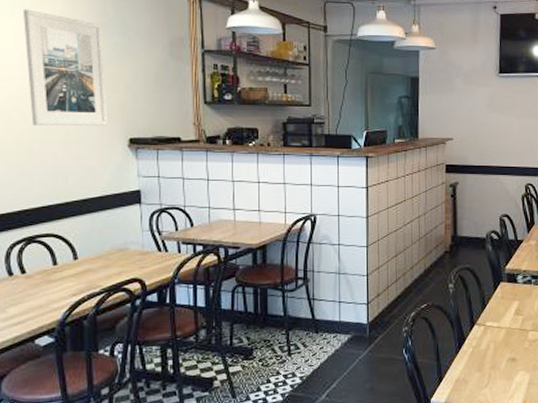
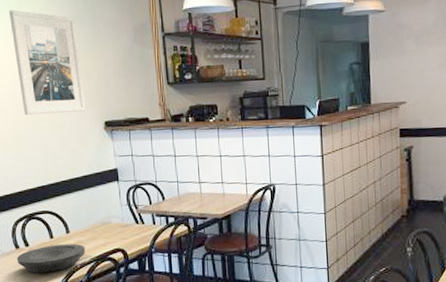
plate: none [8,272,95,305] -> present [16,243,85,273]

